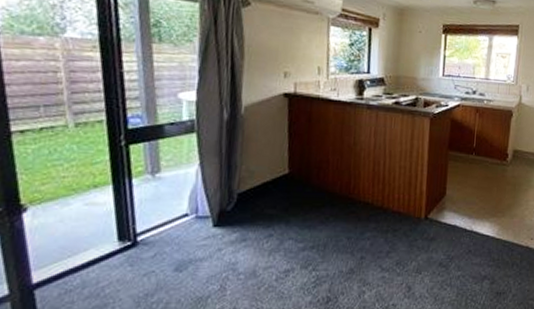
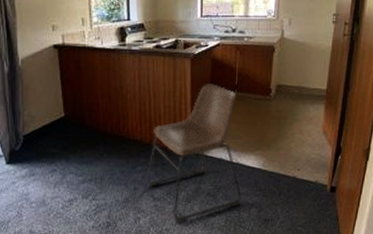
chair: none [375,145,475,298] -> present [146,84,242,224]

